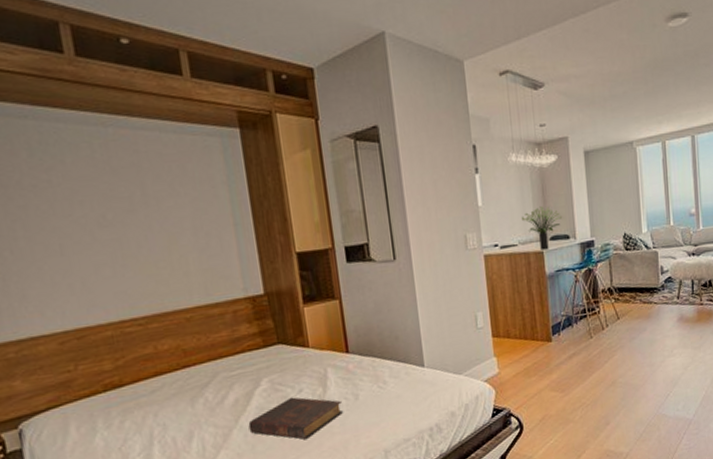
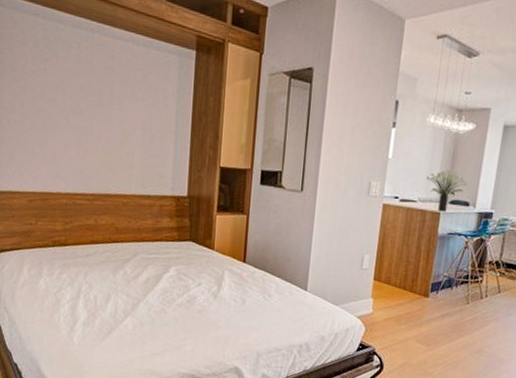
book: present [248,397,343,440] -> none [153,288,232,325]

